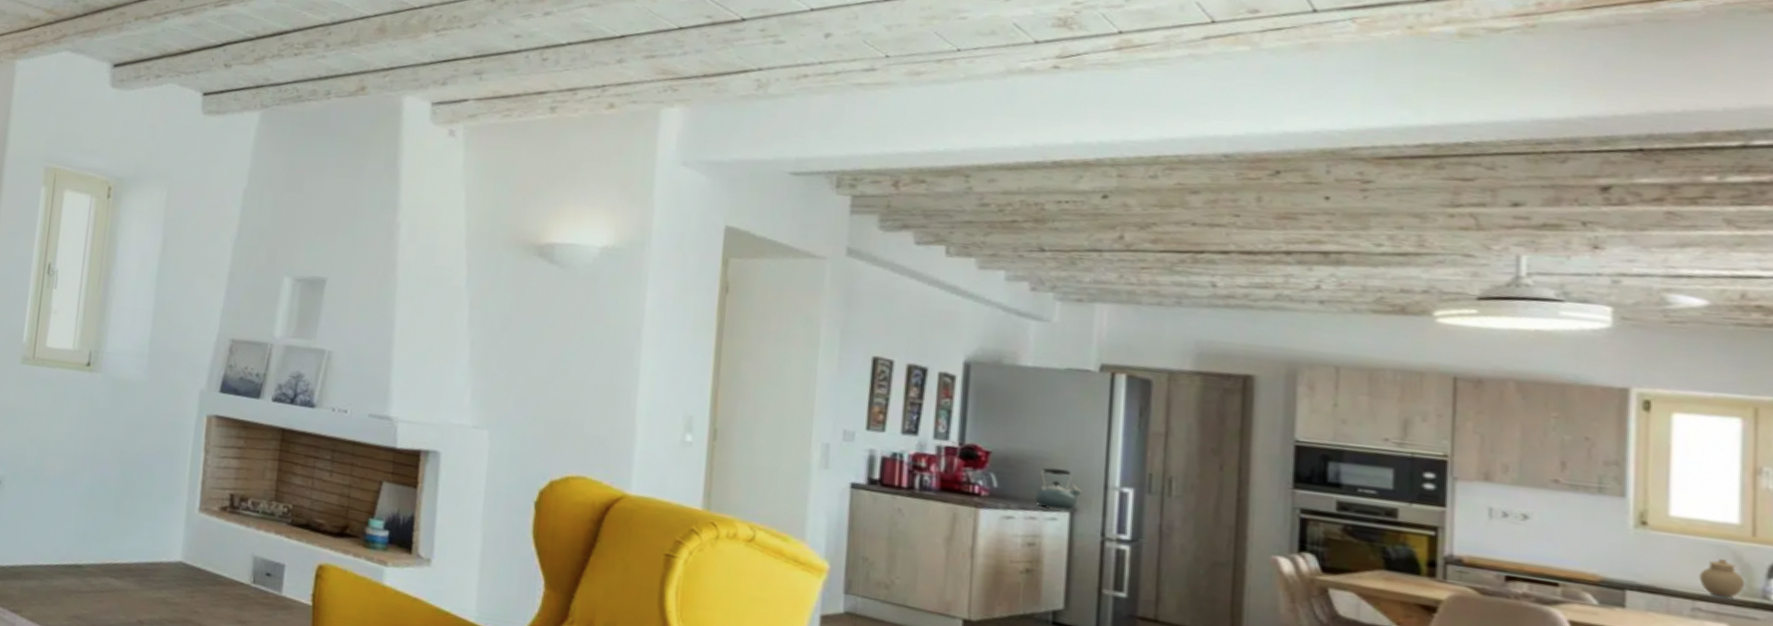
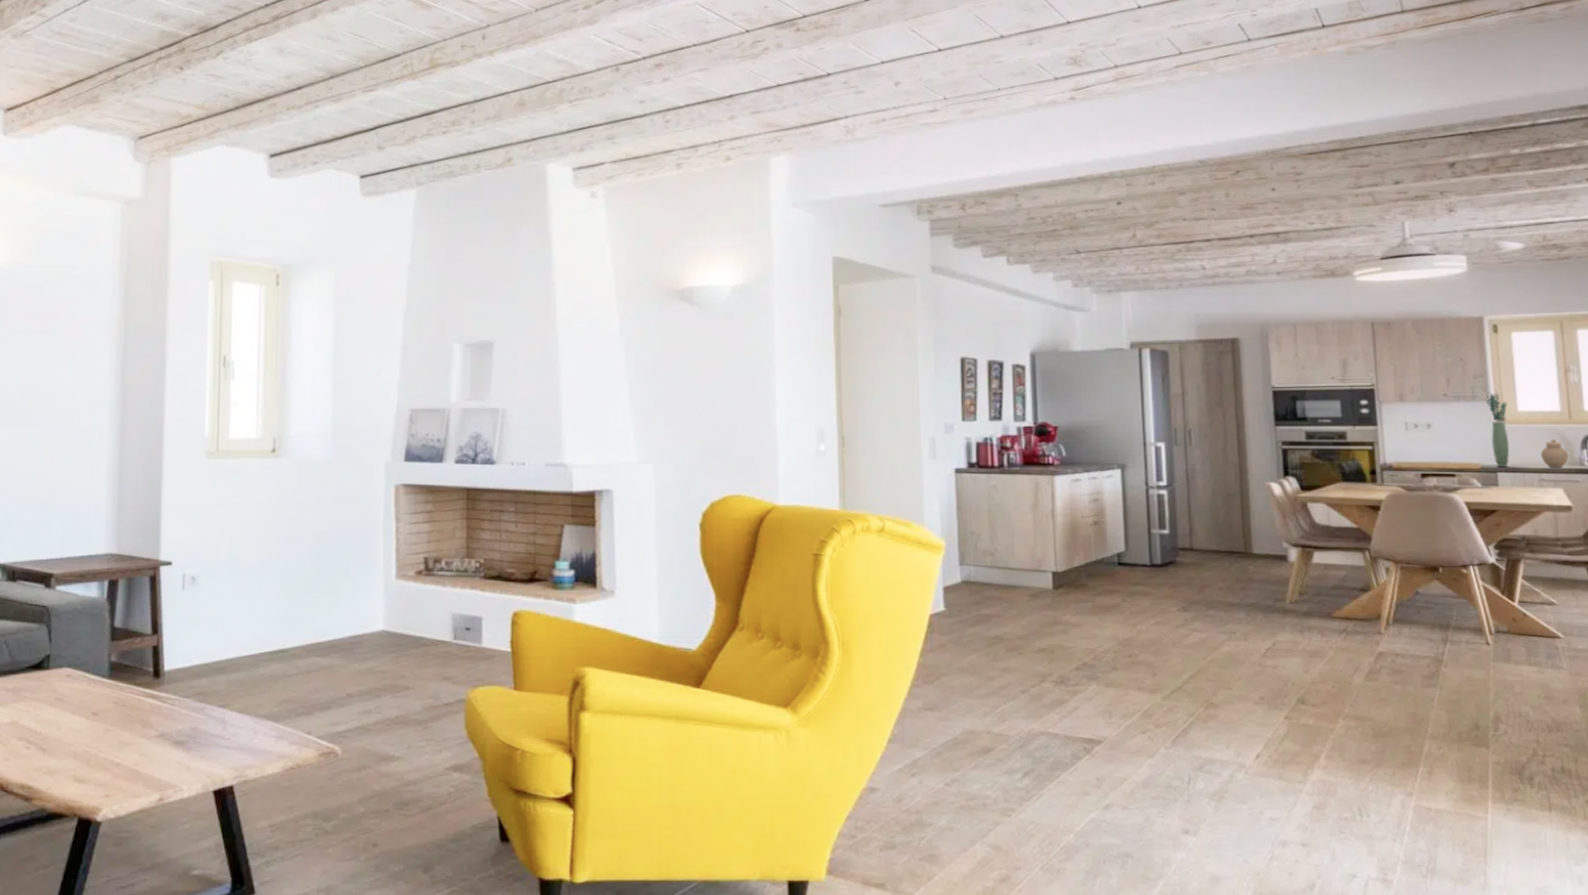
kettle: present [1035,467,1082,510] -> none [1095,434,1128,468]
vase: none [1620,486,1654,584] -> present [1486,391,1510,466]

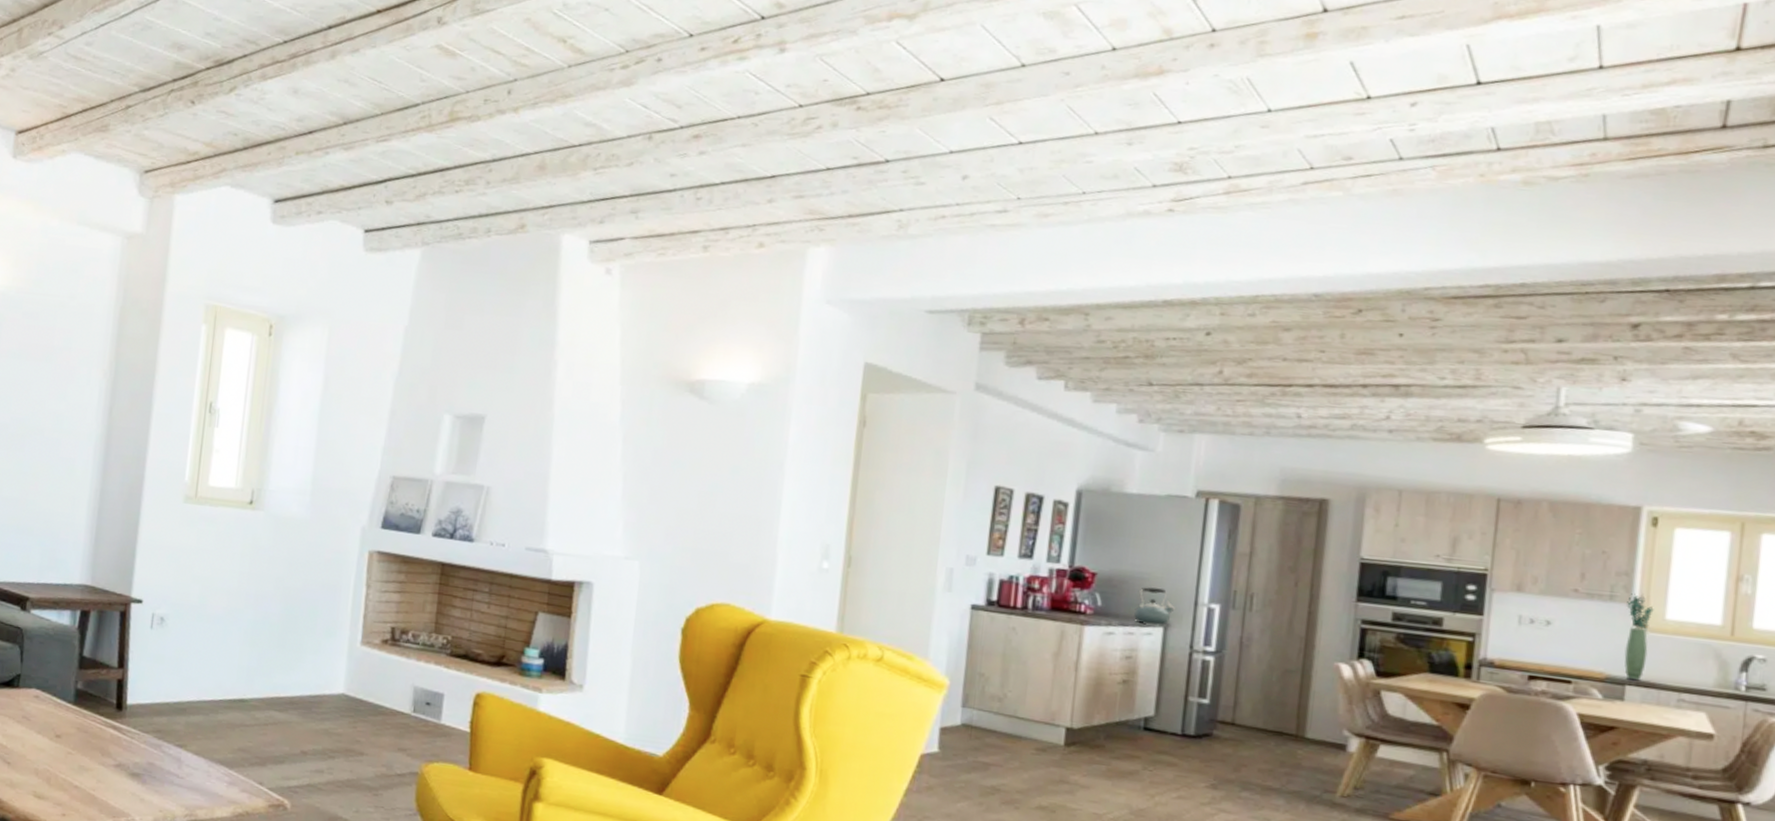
kettle: none [1095,434,1128,468] -> present [1134,587,1175,626]
jar: present [1540,439,1569,469] -> none [1685,656,1722,690]

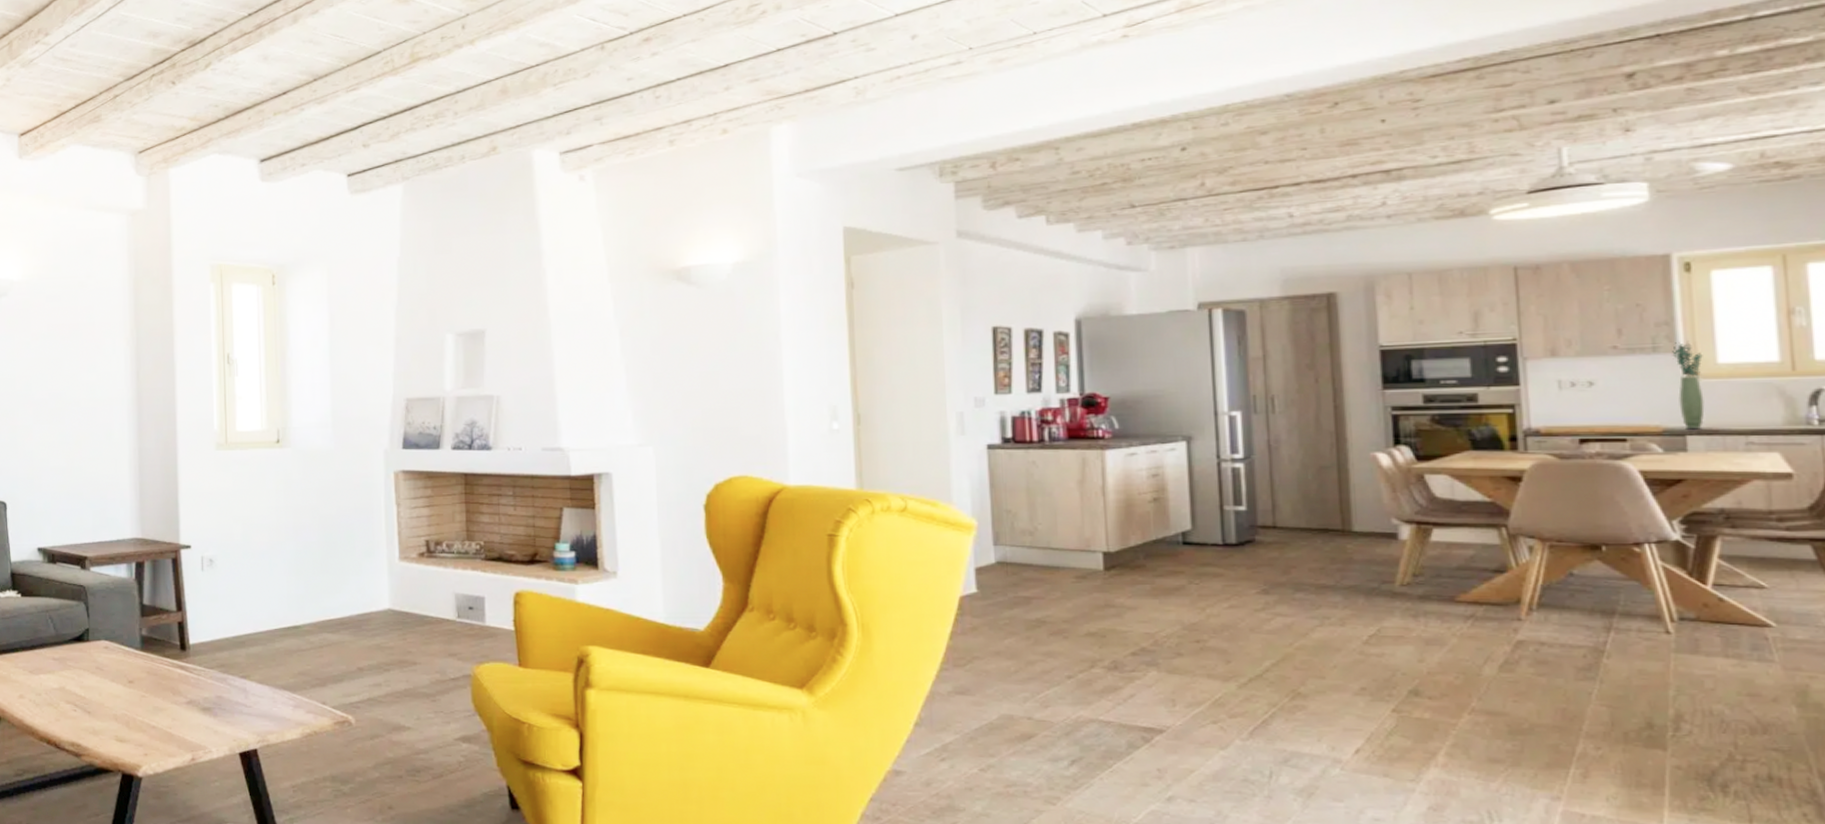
kettle: present [1134,587,1175,626] -> none [1154,403,1195,441]

